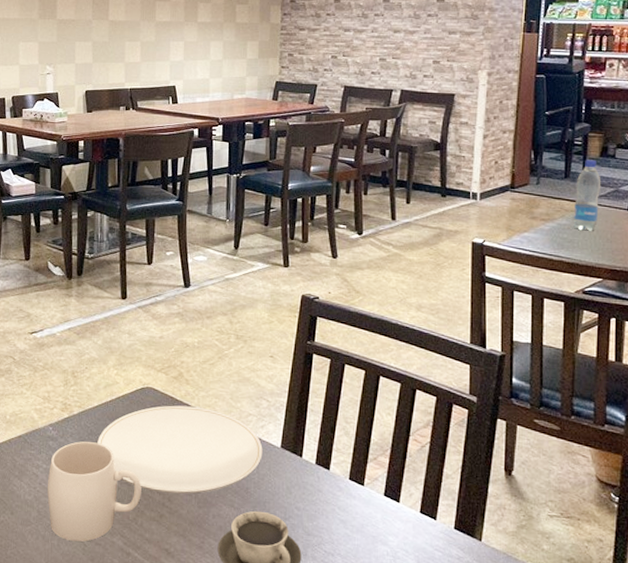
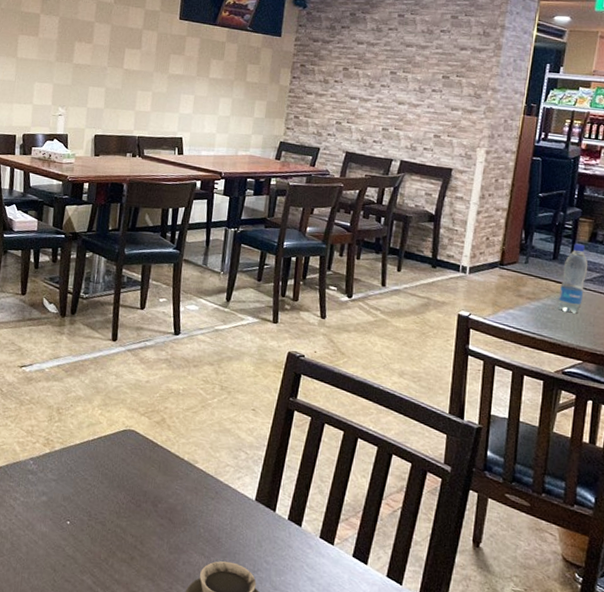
mug: present [47,441,142,542] -> none [22,477,116,578]
plate: present [97,405,263,494] -> none [76,449,238,539]

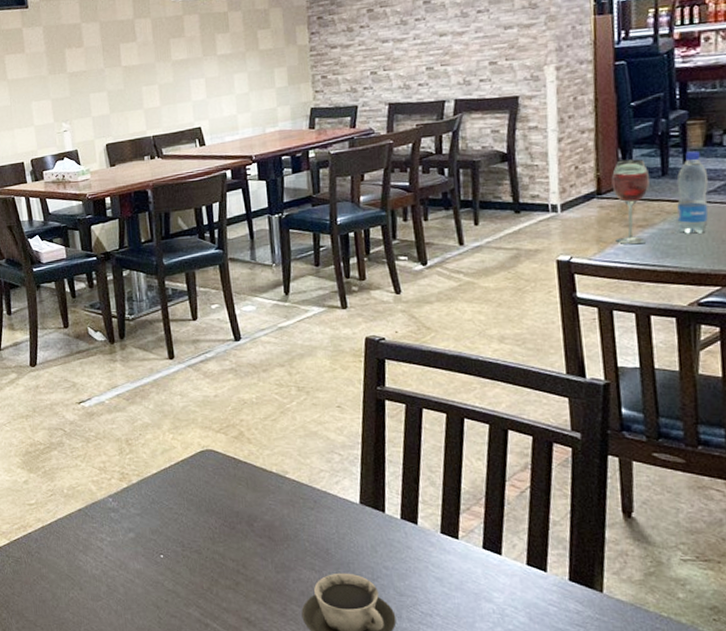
wineglass: none [507,239,543,314] -> present [611,159,650,245]

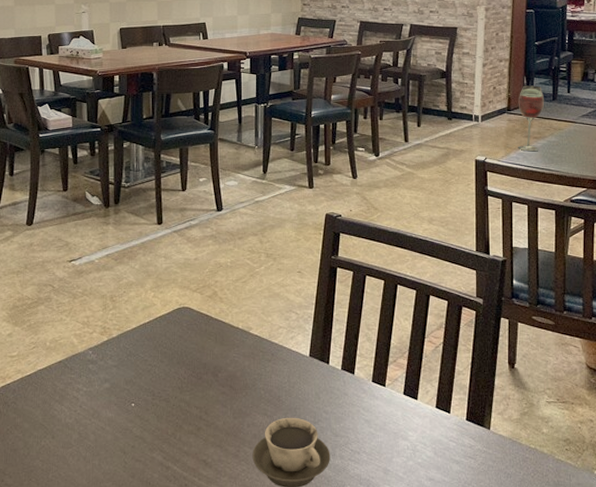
bottle: present [676,151,709,235] -> none [560,84,584,148]

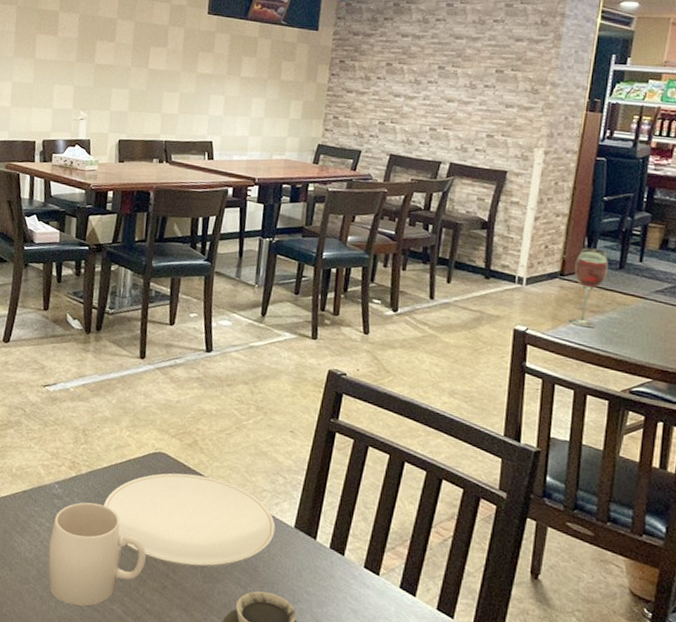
mug: none [88,362,179,461] -> present [48,502,146,607]
plate: none [136,323,293,406] -> present [104,473,276,568]

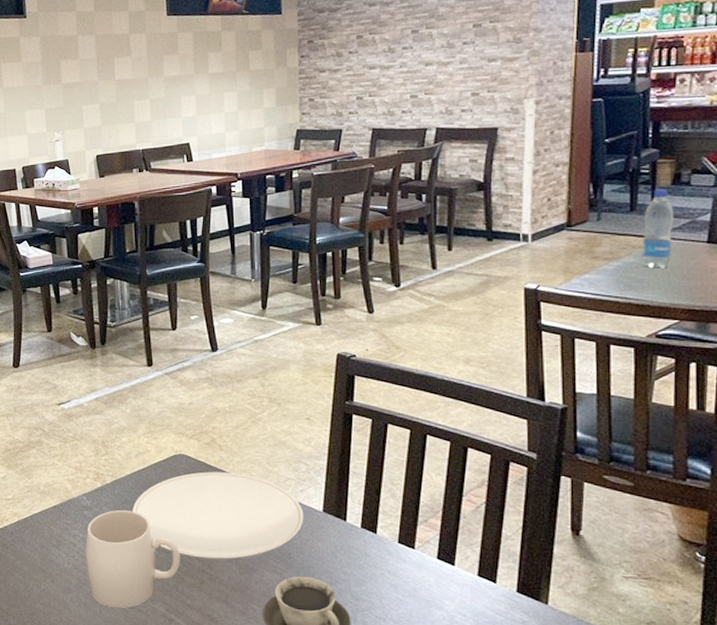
wineglass: present [568,247,608,328] -> none [581,194,618,276]
bottle: none [624,251,659,329] -> present [641,189,675,270]

